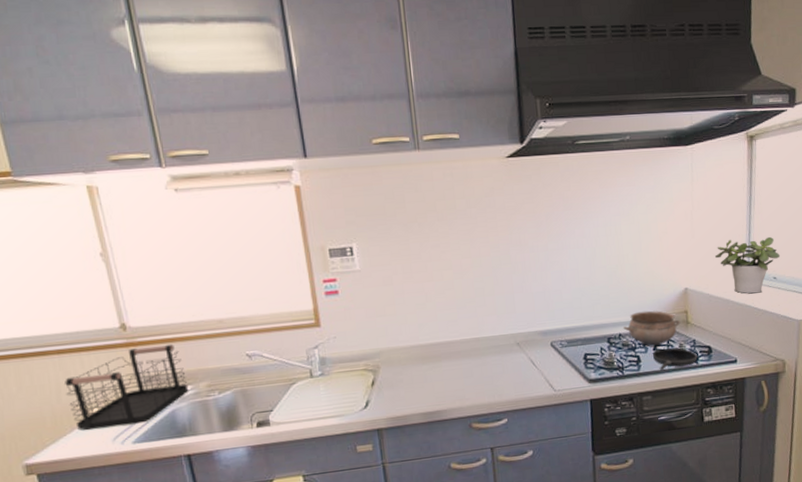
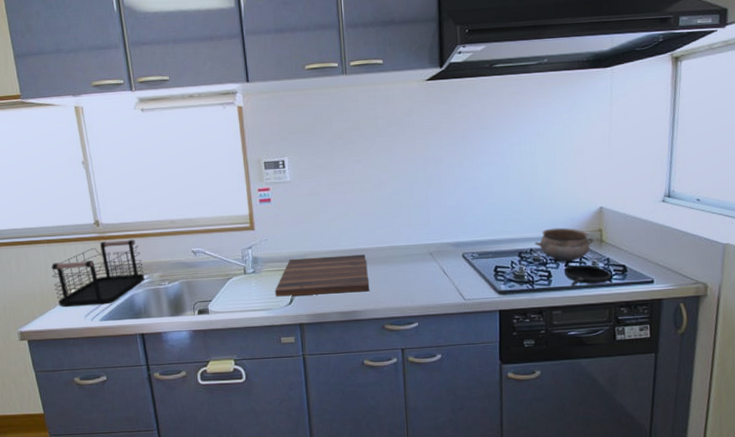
cutting board: none [347,348,453,401] -> present [275,254,369,297]
potted plant: present [714,236,781,294] -> none [632,158,705,215]

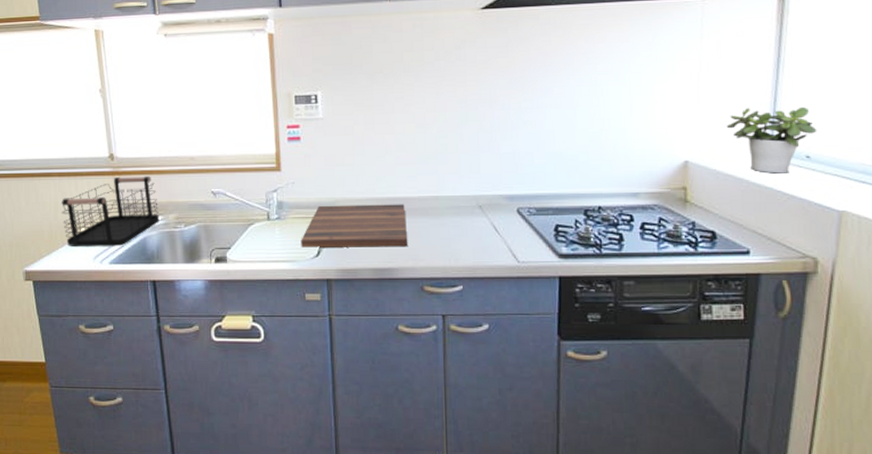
cooking pot: present [534,227,594,263] -> none [604,183,677,225]
frying pan: present [564,264,611,286] -> none [639,228,697,253]
potted plant: none [632,158,705,215] -> present [726,106,818,174]

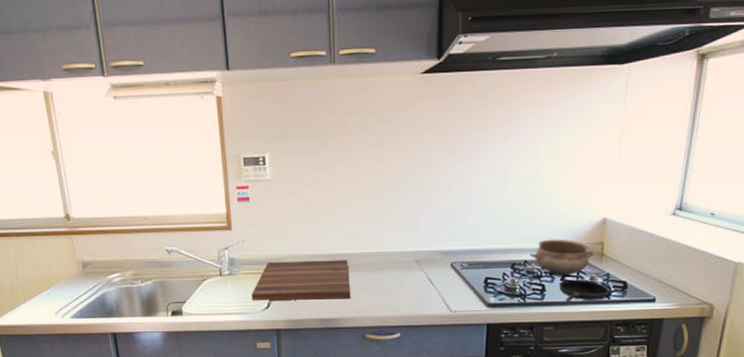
dish rack: present [62,176,160,246] -> none [21,235,117,302]
cooking pot: none [604,183,677,225] -> present [530,239,595,277]
frying pan: none [639,228,697,253] -> present [560,279,610,301]
potted plant: present [726,106,818,174] -> none [642,168,723,230]

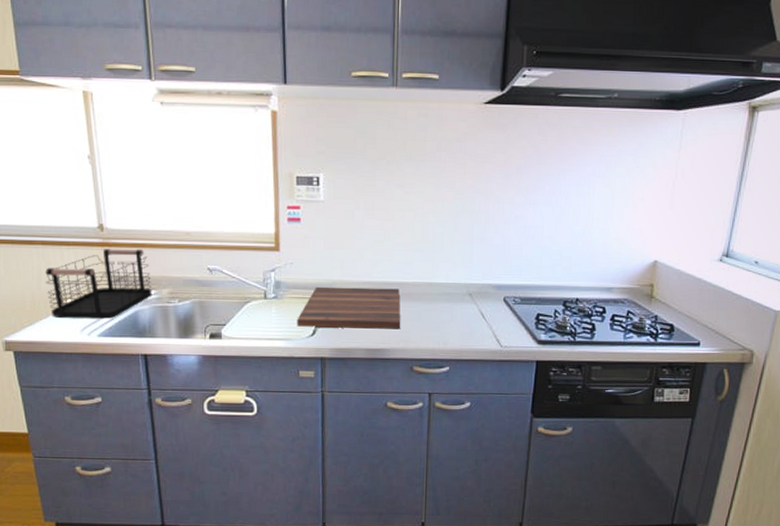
dish rack: none [21,235,117,302] -> present [46,249,152,319]
cooking pot: present [530,239,595,277] -> none [581,278,644,317]
frying pan: present [560,279,610,301] -> none [609,320,657,342]

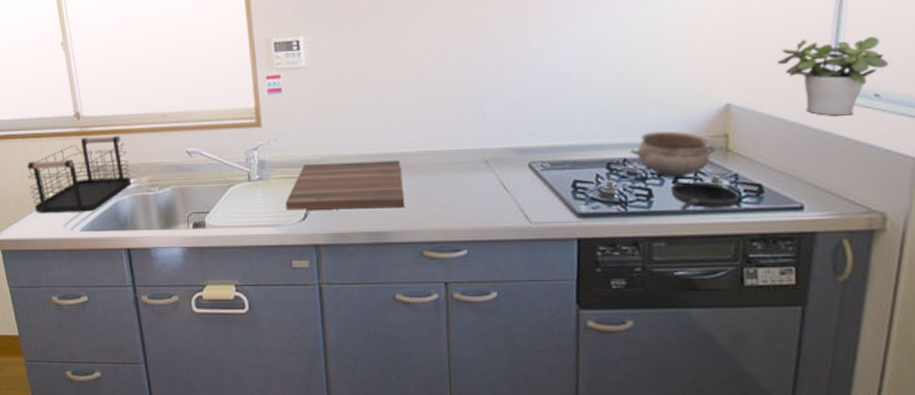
cooking pot: none [581,278,644,317] -> present [630,131,717,179]
frying pan: none [609,320,657,342] -> present [672,181,740,210]
potted plant: none [692,216,767,276] -> present [777,36,890,116]

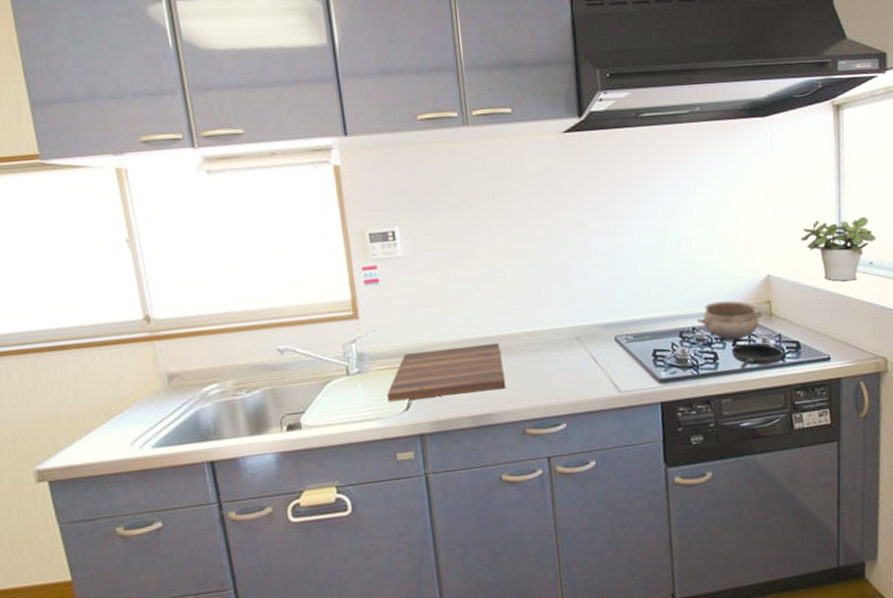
dish rack: present [27,135,132,213] -> none [83,337,215,433]

